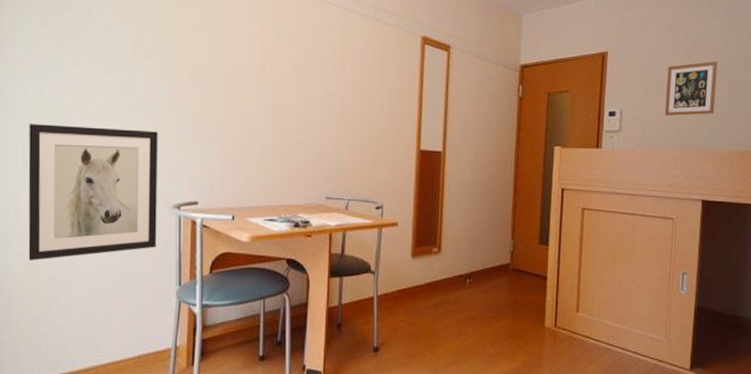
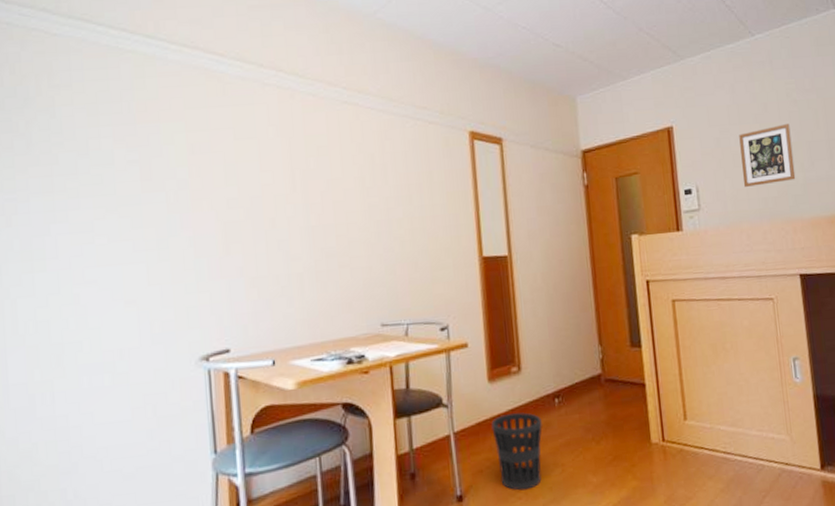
wall art: present [28,124,158,261] -> none [17,272,184,449]
wastebasket: none [409,286,453,350] -> present [491,412,543,491]

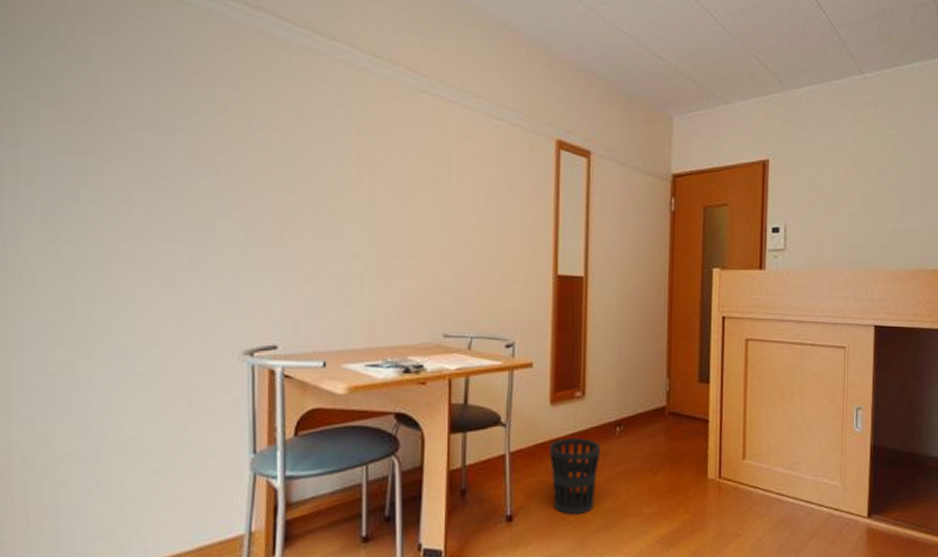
picture frame: present [739,124,796,187] -> none [833,171,886,232]

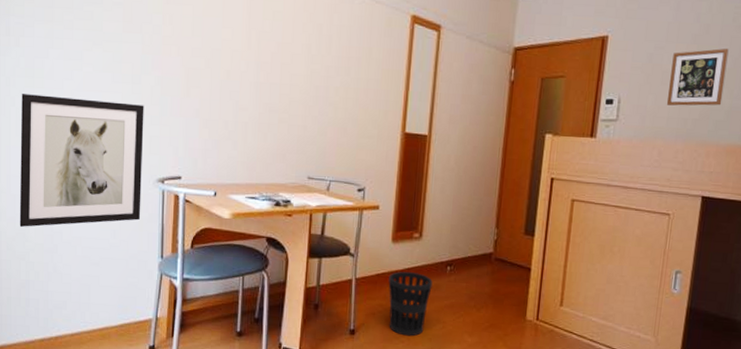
wall art: none [38,250,223,432] -> present [19,94,144,228]
picture frame: none [833,171,886,232] -> present [667,48,729,106]

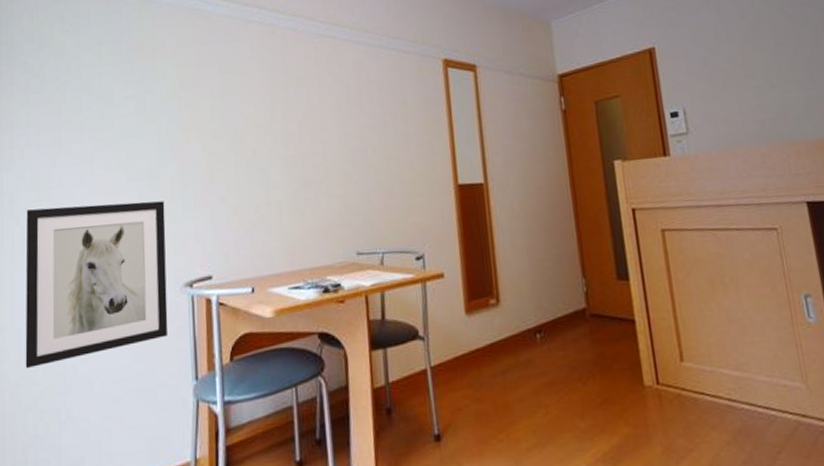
wastebasket: present [388,271,433,336] -> none [469,348,524,432]
picture frame: present [667,48,729,106] -> none [728,40,796,108]

